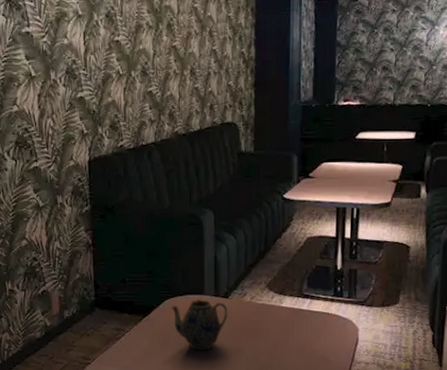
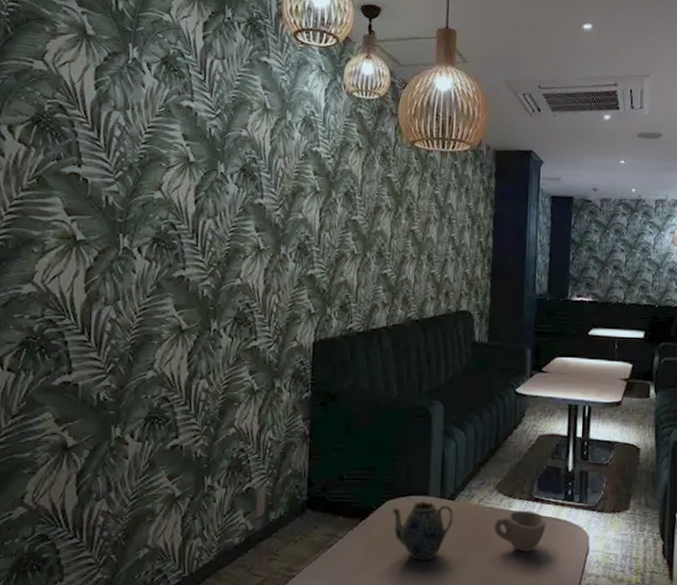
cup: none [266,306,316,342] -> present [494,511,546,552]

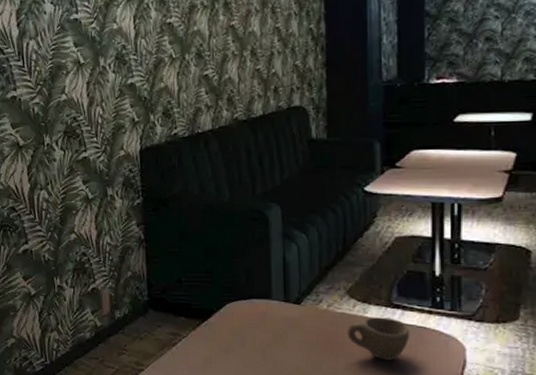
teapot: present [392,502,454,562] -> none [233,305,300,364]

